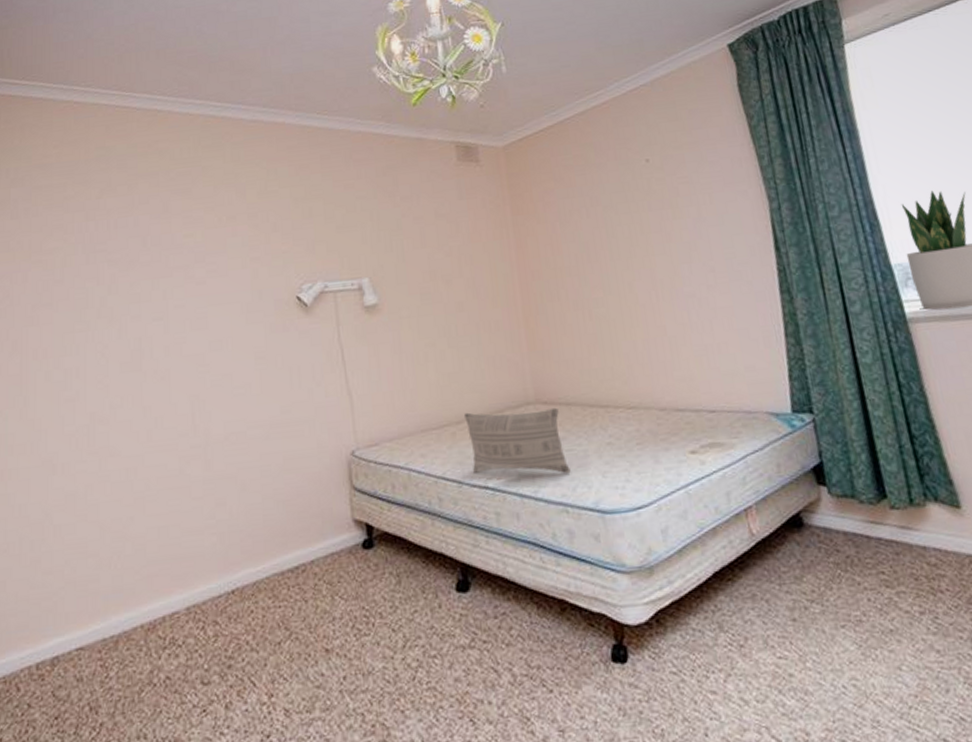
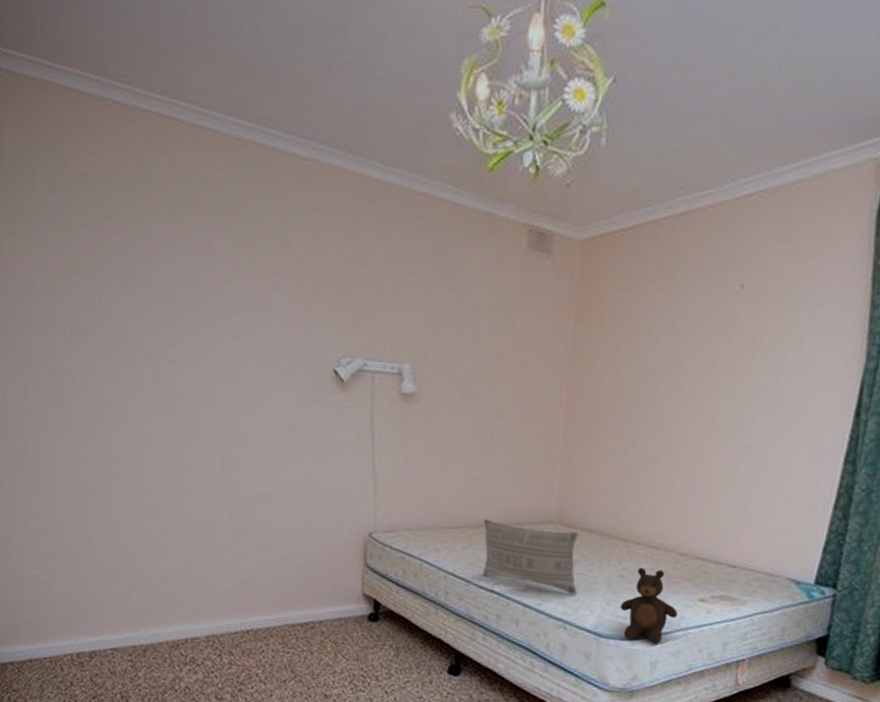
teddy bear: none [616,429,674,510] -> present [620,567,678,644]

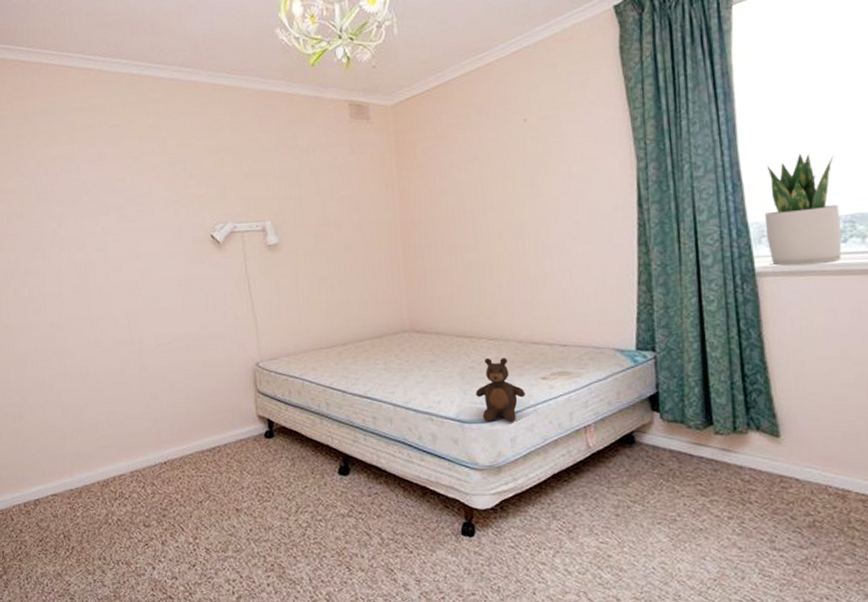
pillow: present [483,518,578,595] -> none [349,336,437,390]

